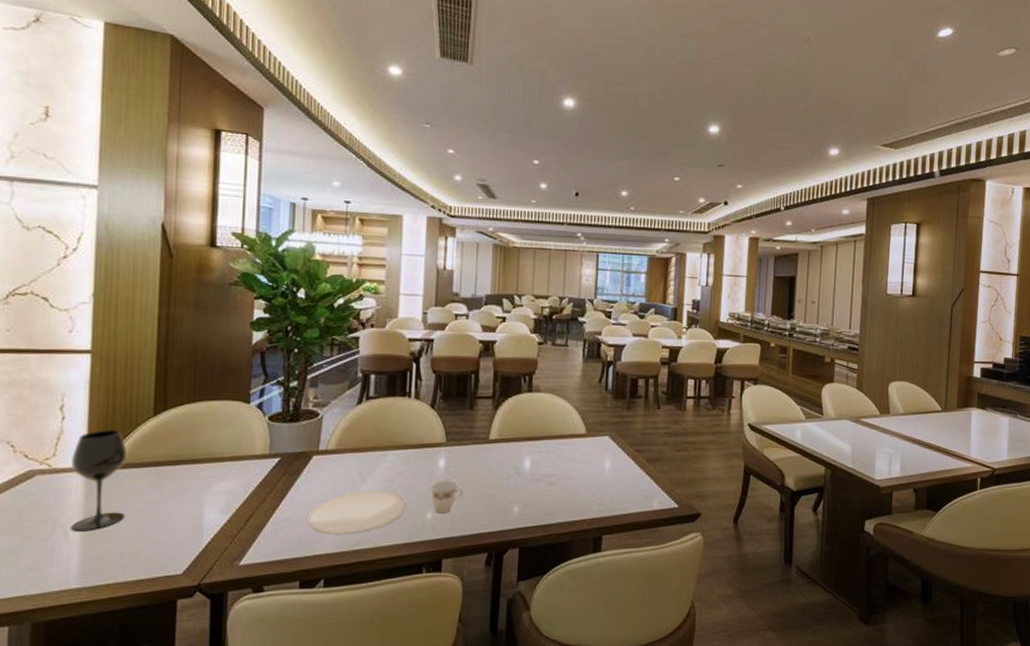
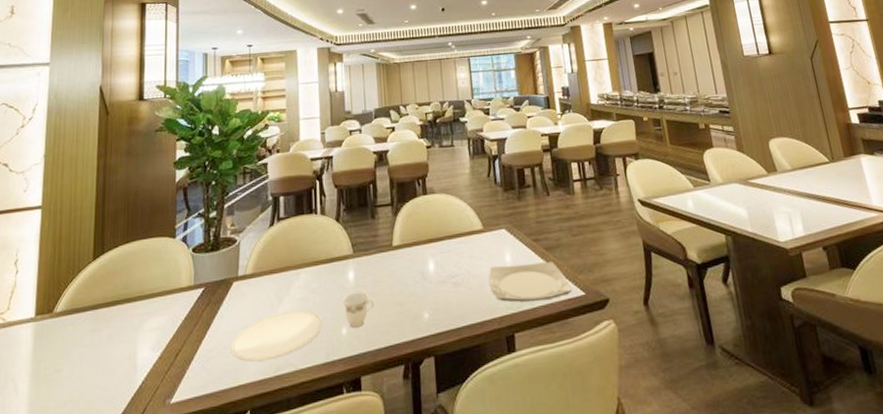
wineglass: present [71,430,128,531] -> none [20,278,71,383]
plate: none [585,471,666,508] -> present [489,261,572,302]

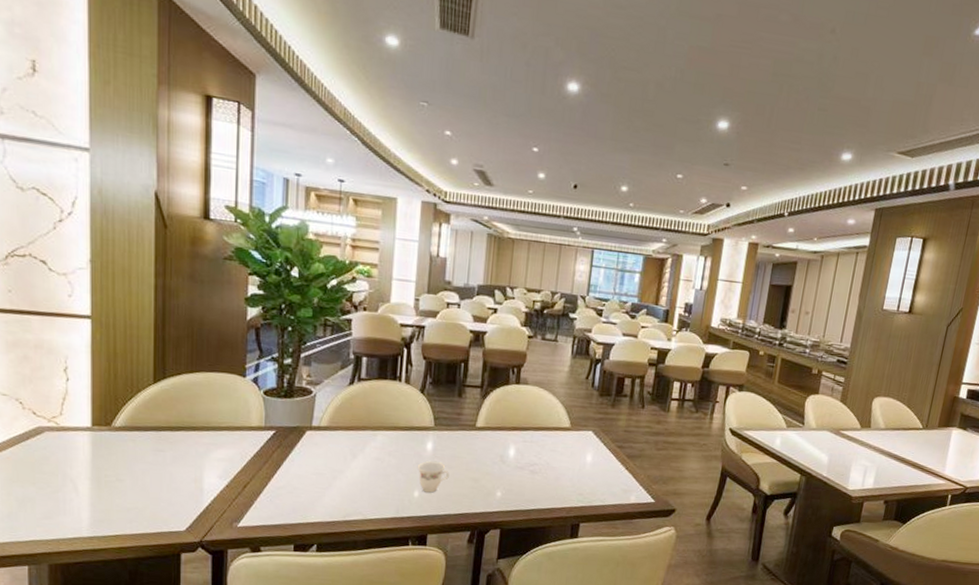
plate: present [232,309,323,362] -> none [301,466,396,506]
plate: present [489,261,572,302] -> none [566,463,643,501]

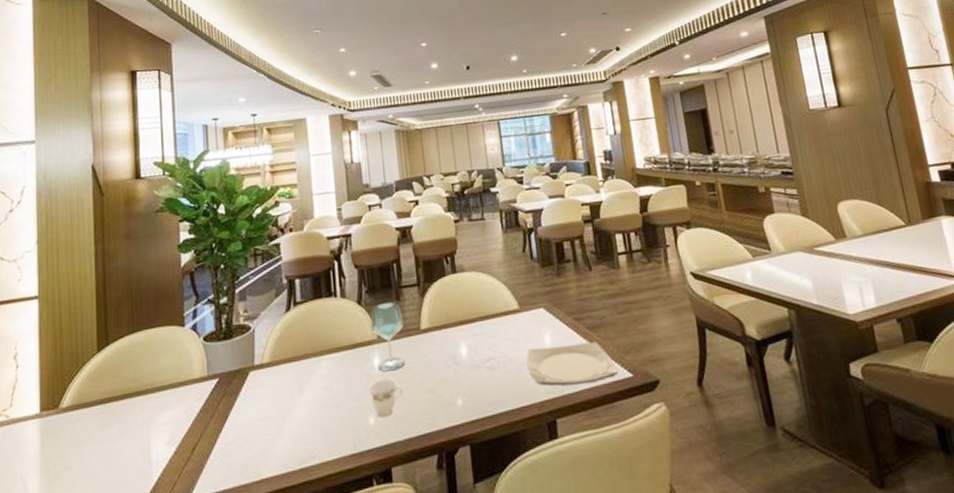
wine glass: none [429,396,462,457] -> present [370,301,405,372]
plate: none [566,463,643,501] -> present [527,342,619,386]

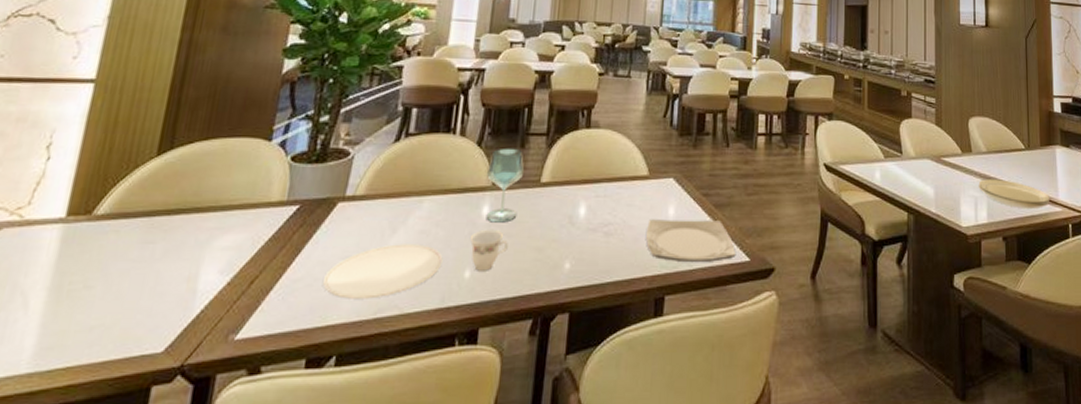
plate: none [251,399,348,455] -> present [323,244,443,299]
plate: none [859,260,944,288] -> present [978,179,1049,210]

